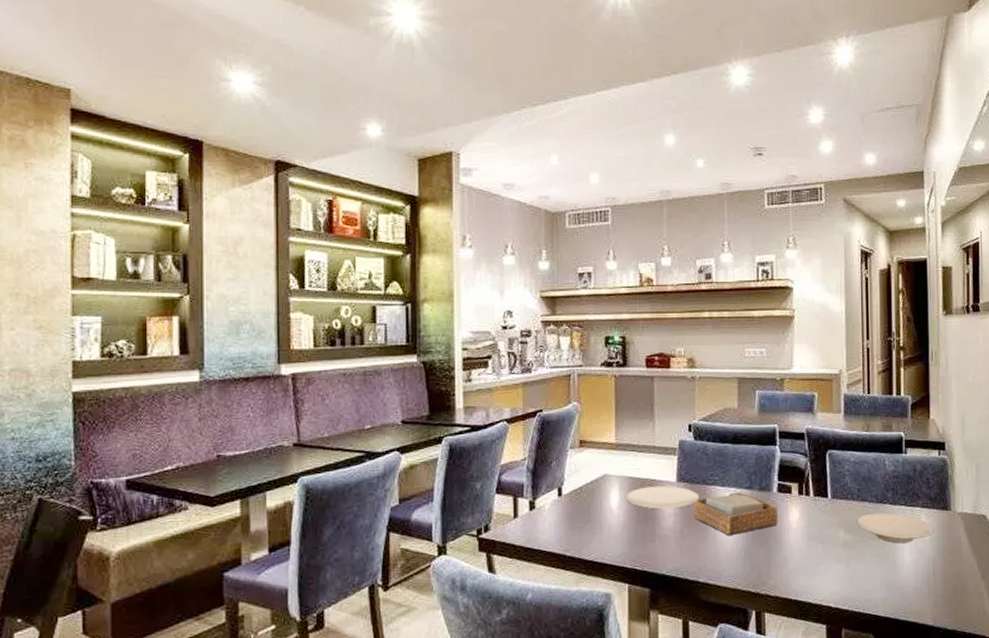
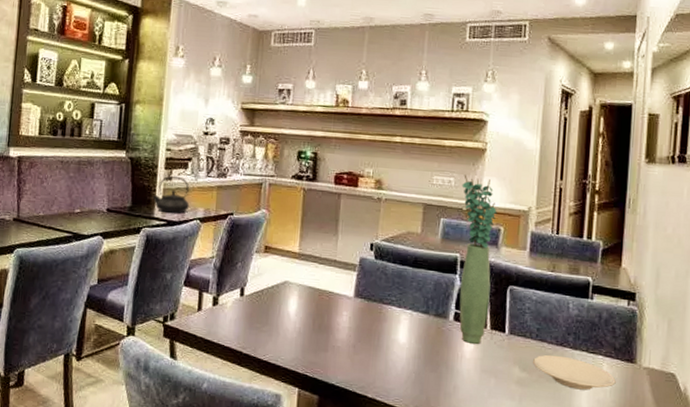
teapot: none [452,376,494,417] -> present [152,175,190,213]
plate: present [626,485,700,510] -> none [304,297,376,323]
napkin holder: present [694,492,778,535] -> none [368,315,452,356]
vase: none [773,344,810,513] -> present [459,175,497,344]

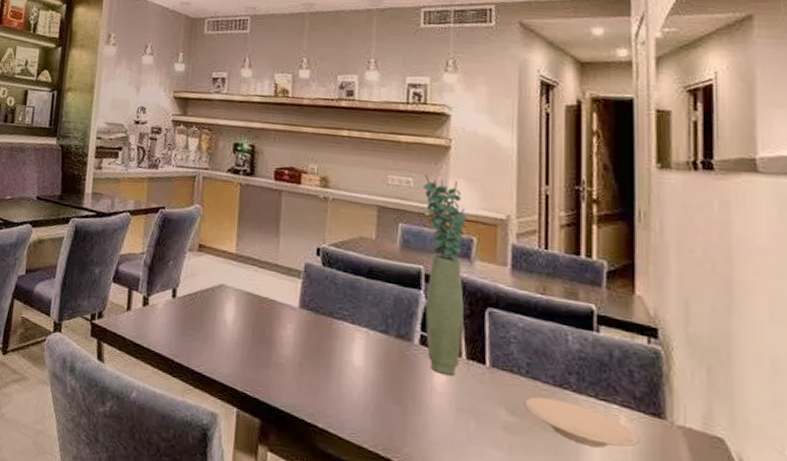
teapot: present [152,175,190,213] -> none [82,165,120,204]

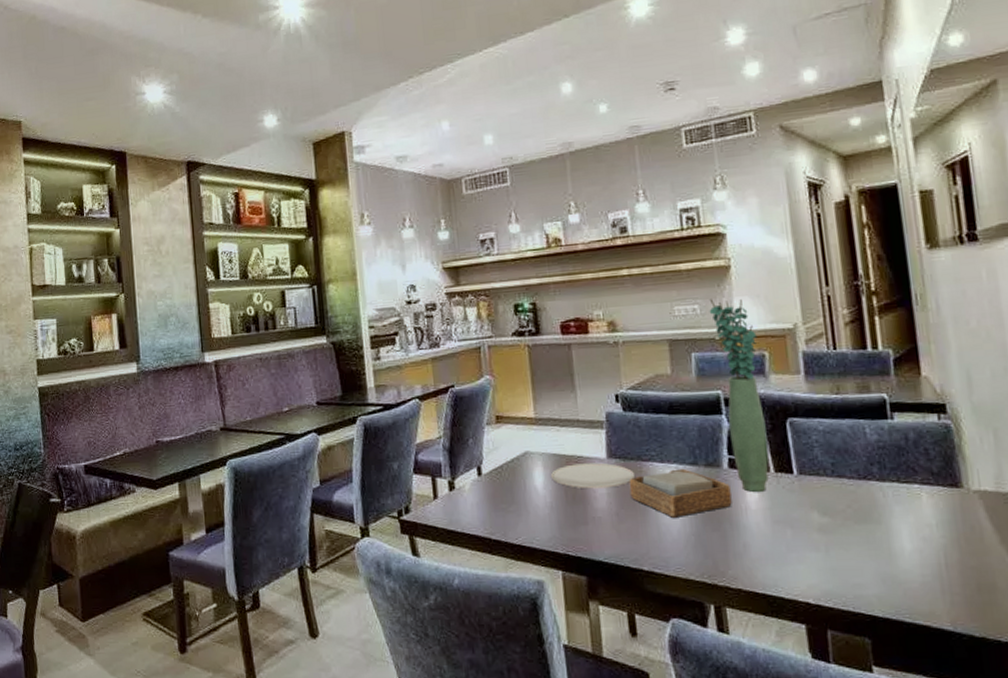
plate: none [242,306,325,338] -> present [551,462,636,489]
napkin holder: none [316,332,418,384] -> present [629,468,732,518]
saucer: present [524,396,639,448] -> none [833,491,942,529]

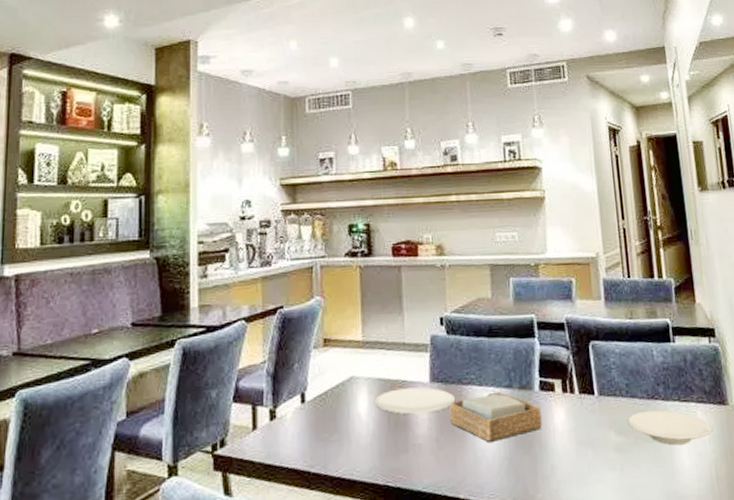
vase: present [709,299,769,492] -> none [526,227,574,414]
saucer: none [833,491,942,529] -> present [627,410,713,446]

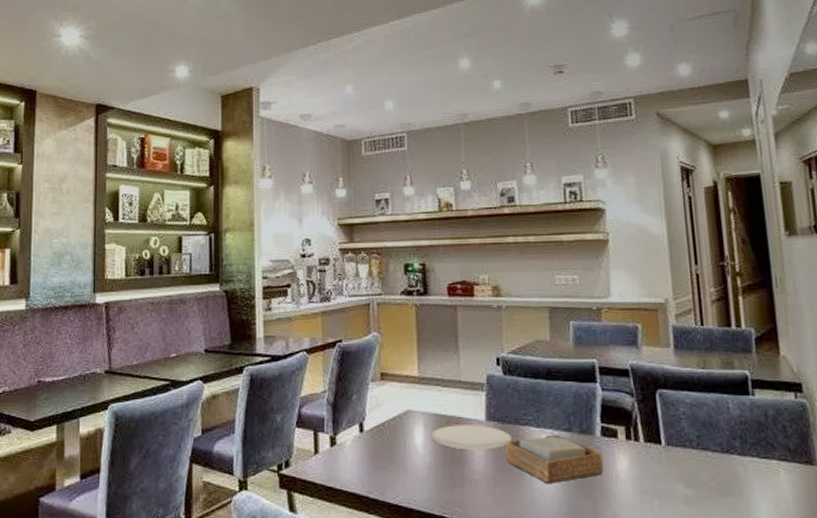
saucer: present [627,410,713,446] -> none [698,465,798,503]

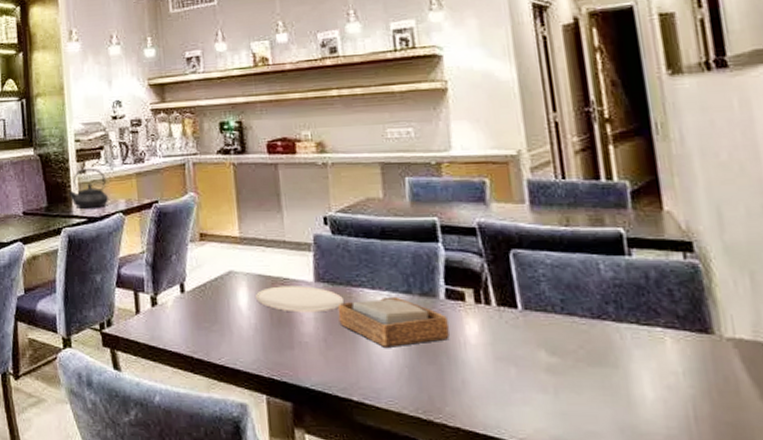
teapot: none [252,305,294,347] -> present [68,167,109,208]

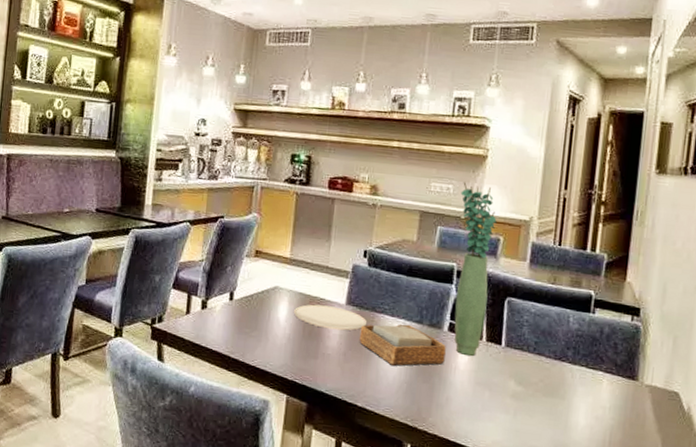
teapot: present [68,167,109,208] -> none [142,177,180,215]
vase: none [424,122,490,325] -> present [454,182,497,356]

